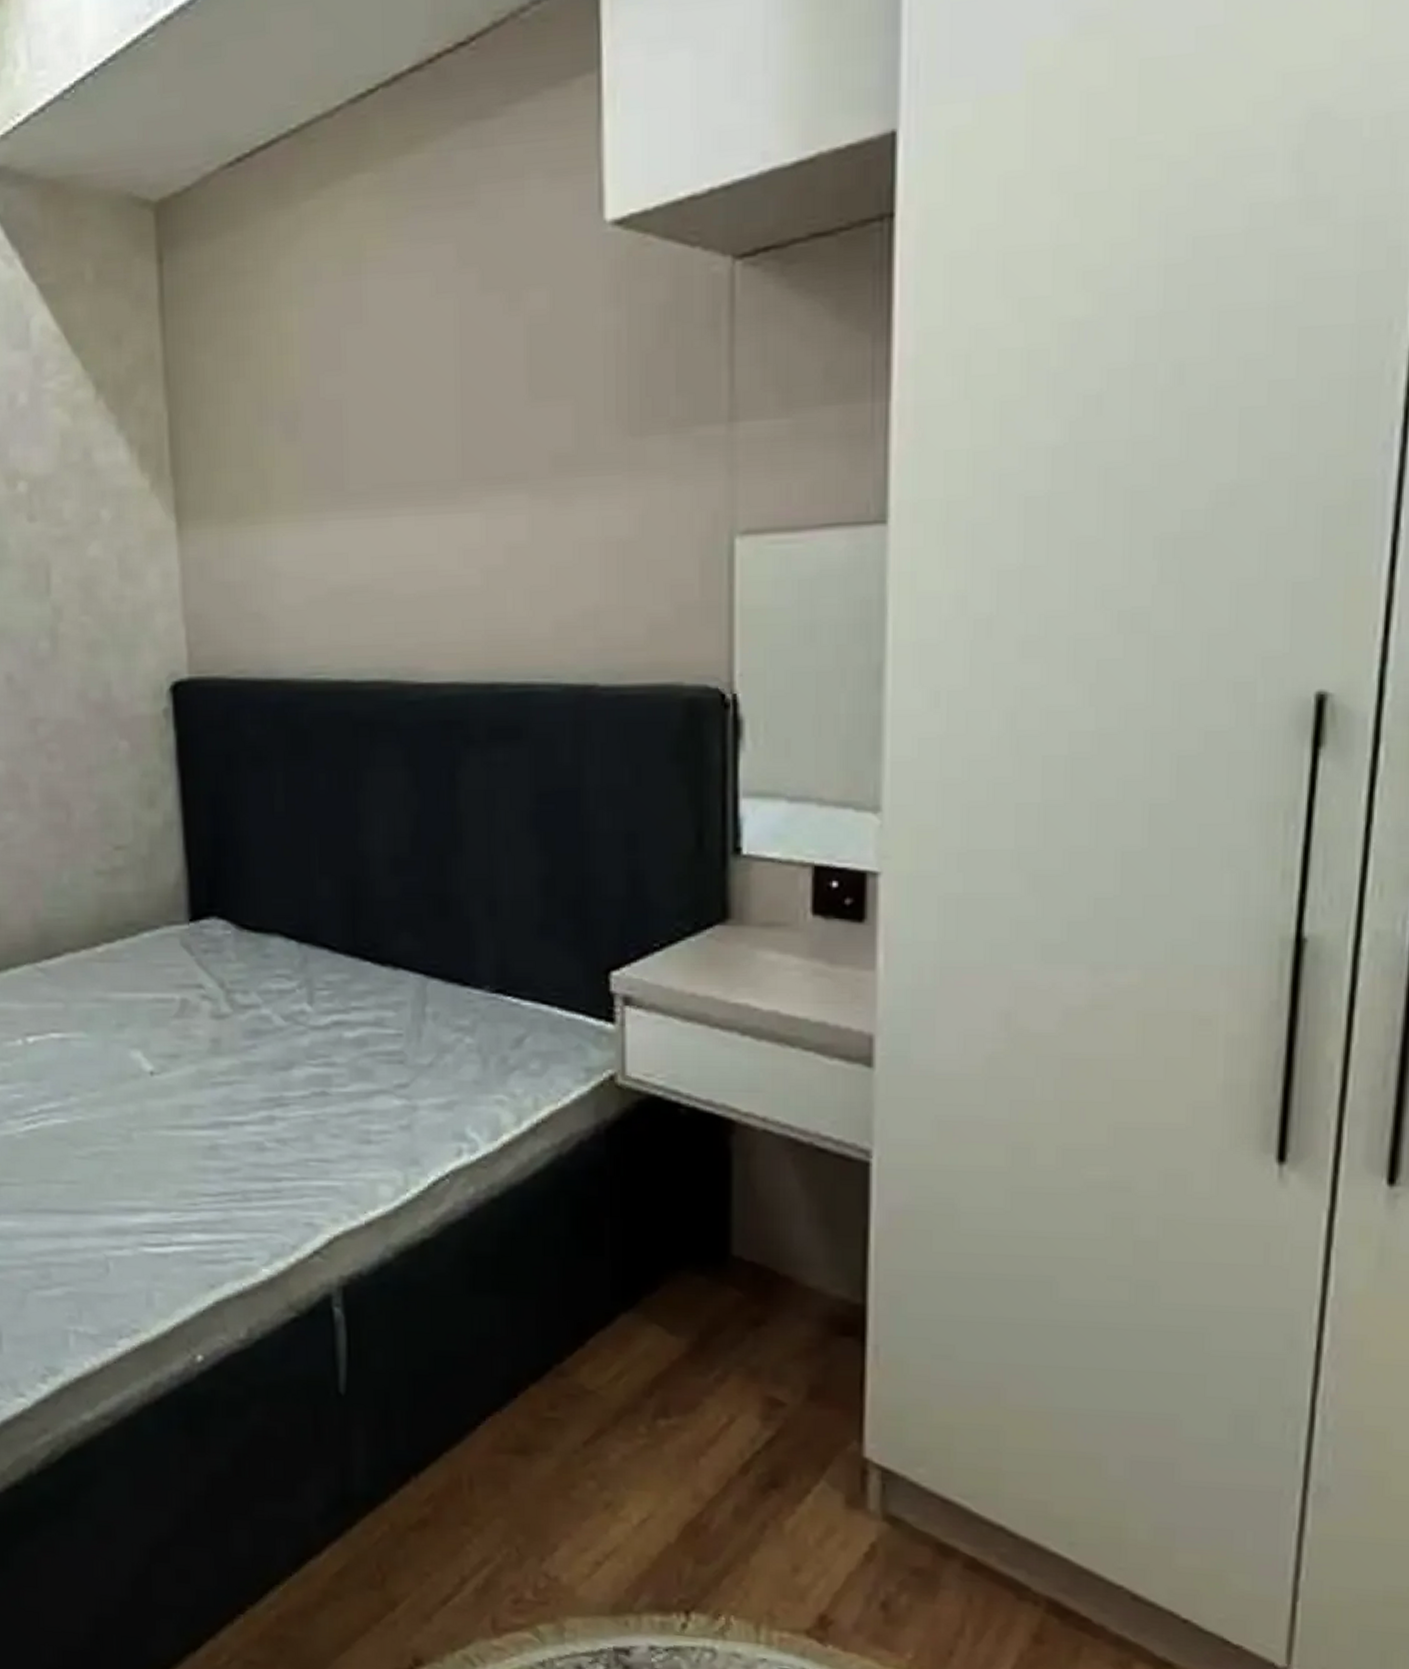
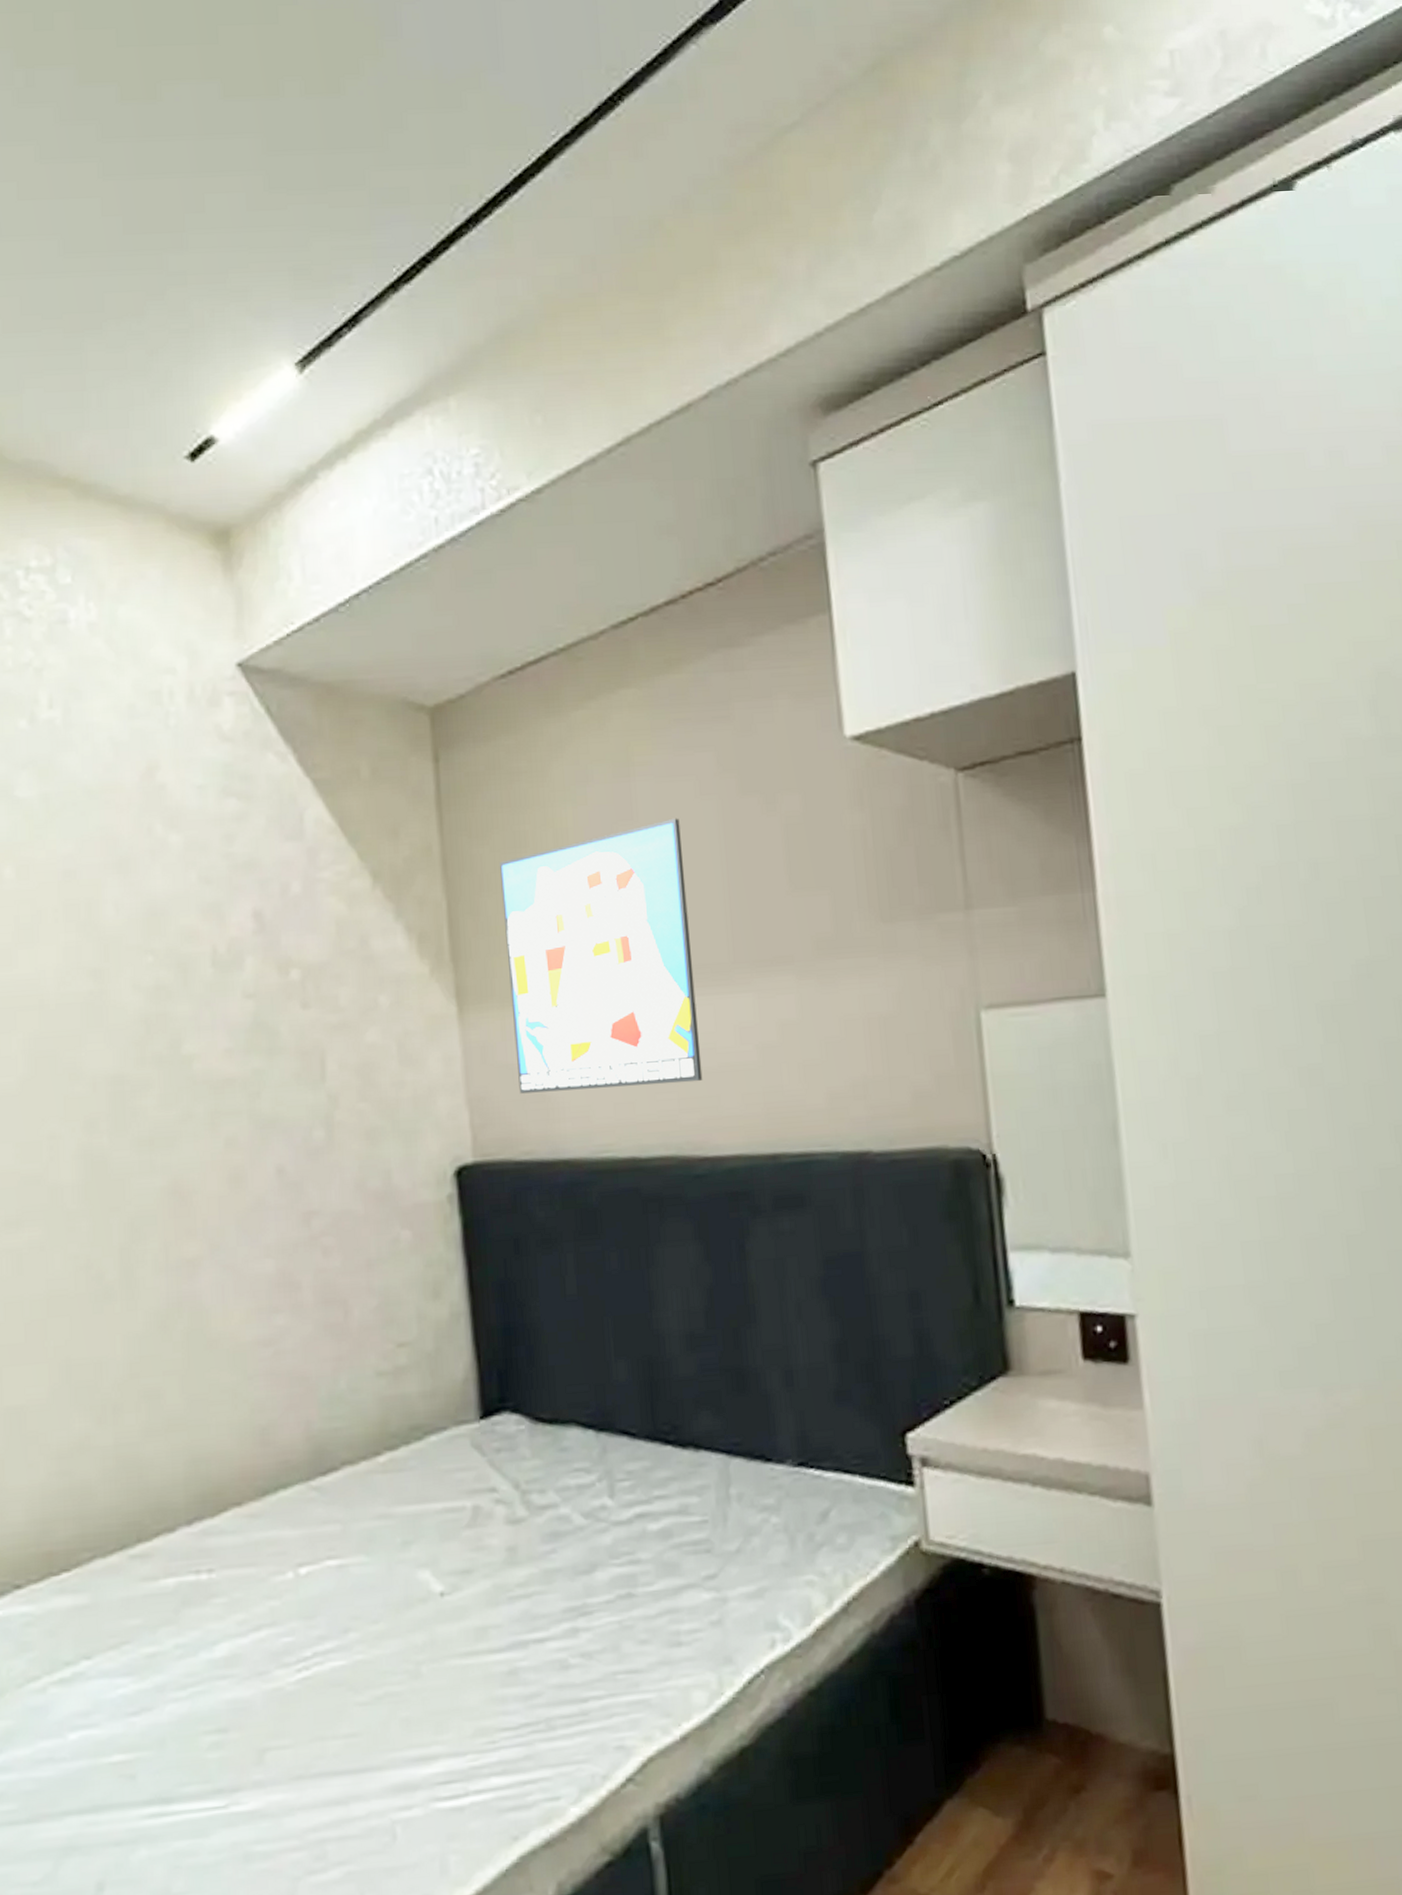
wall art: none [222,319,422,612] -> present [500,818,703,1094]

